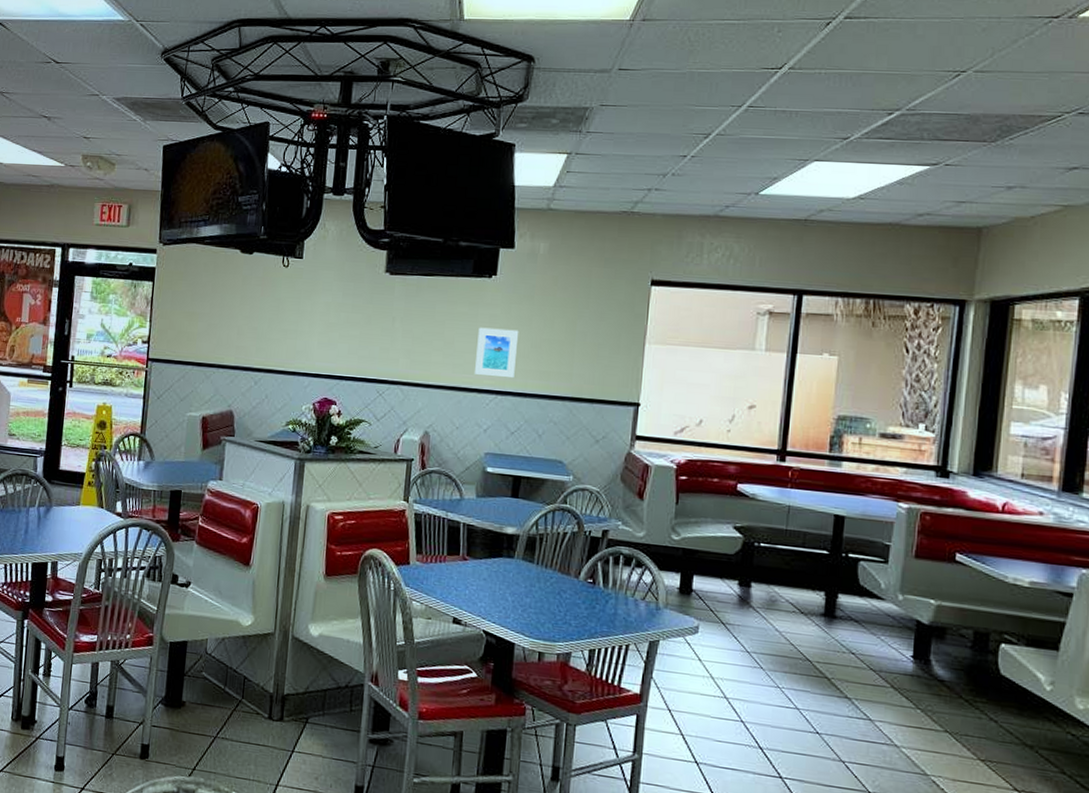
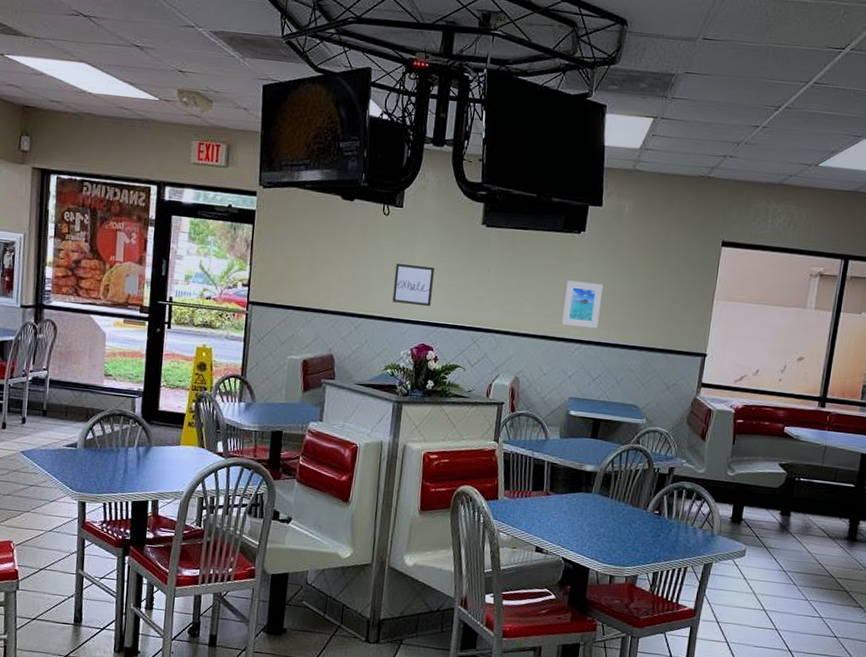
wall art: none [293,316,336,358] -> present [392,264,434,306]

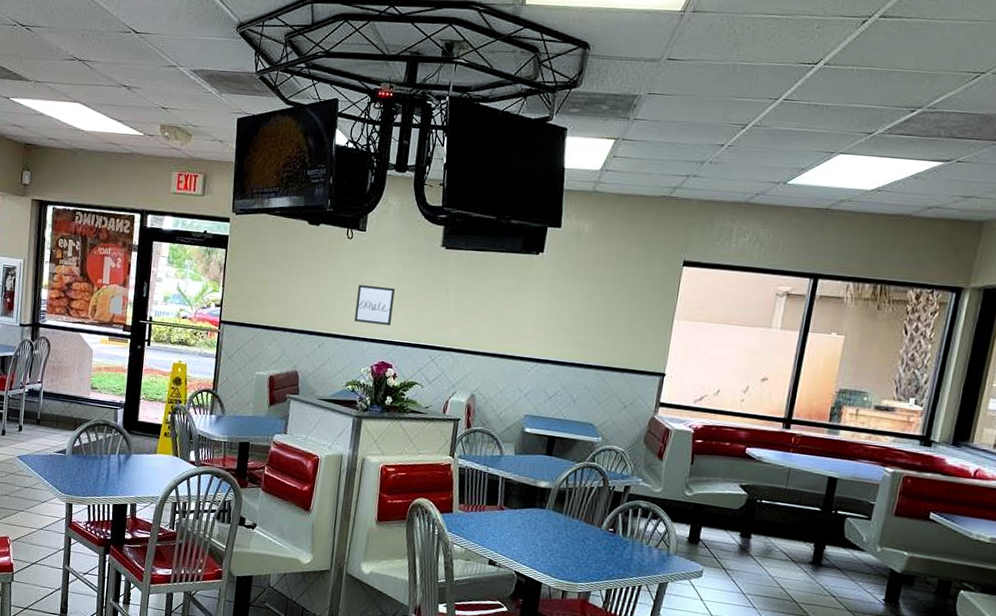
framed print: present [562,280,604,329] -> none [519,300,561,348]

